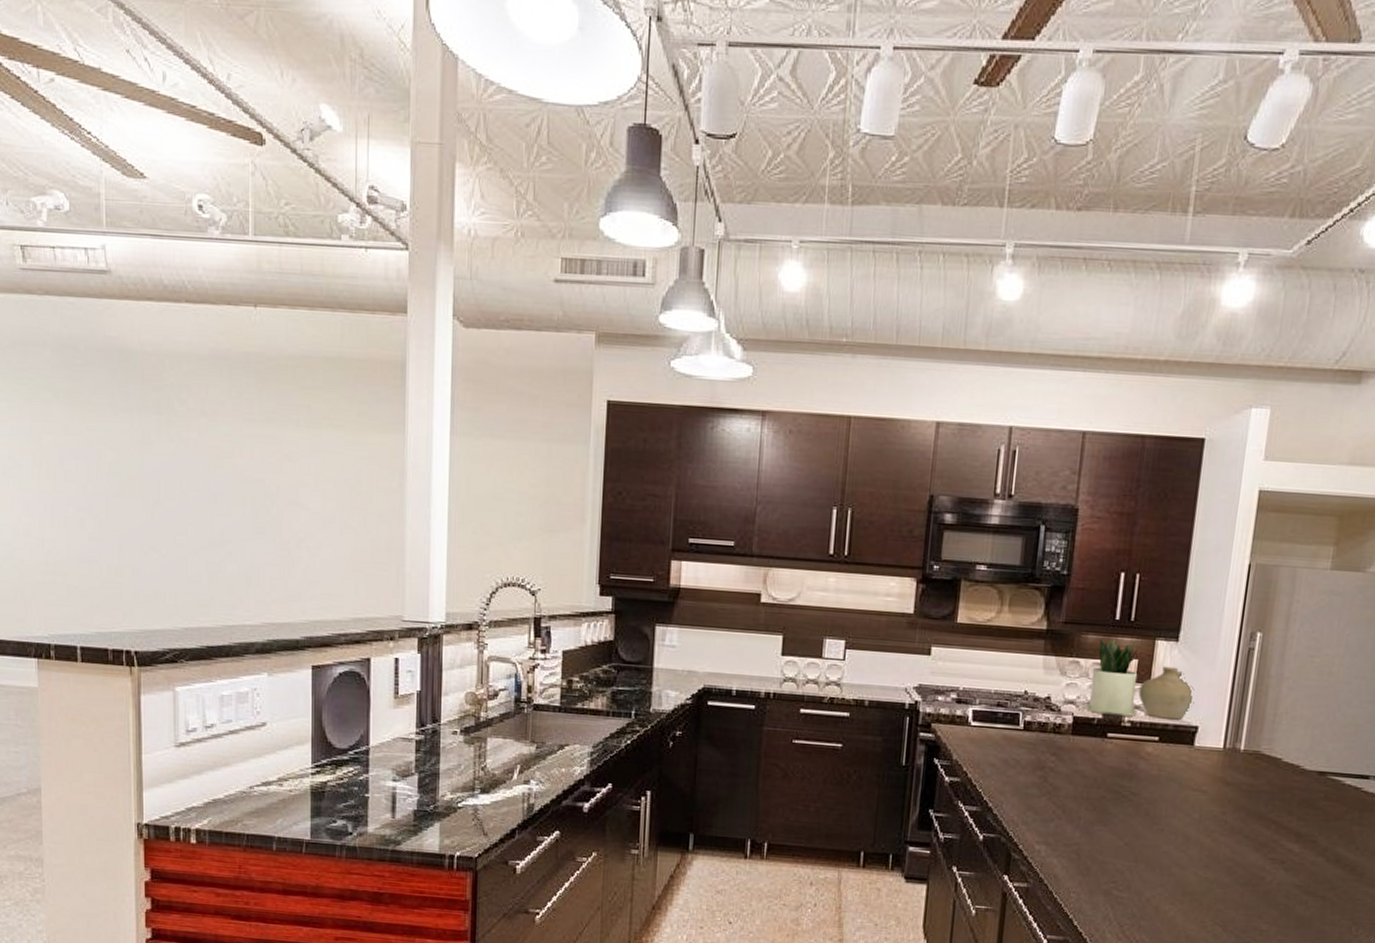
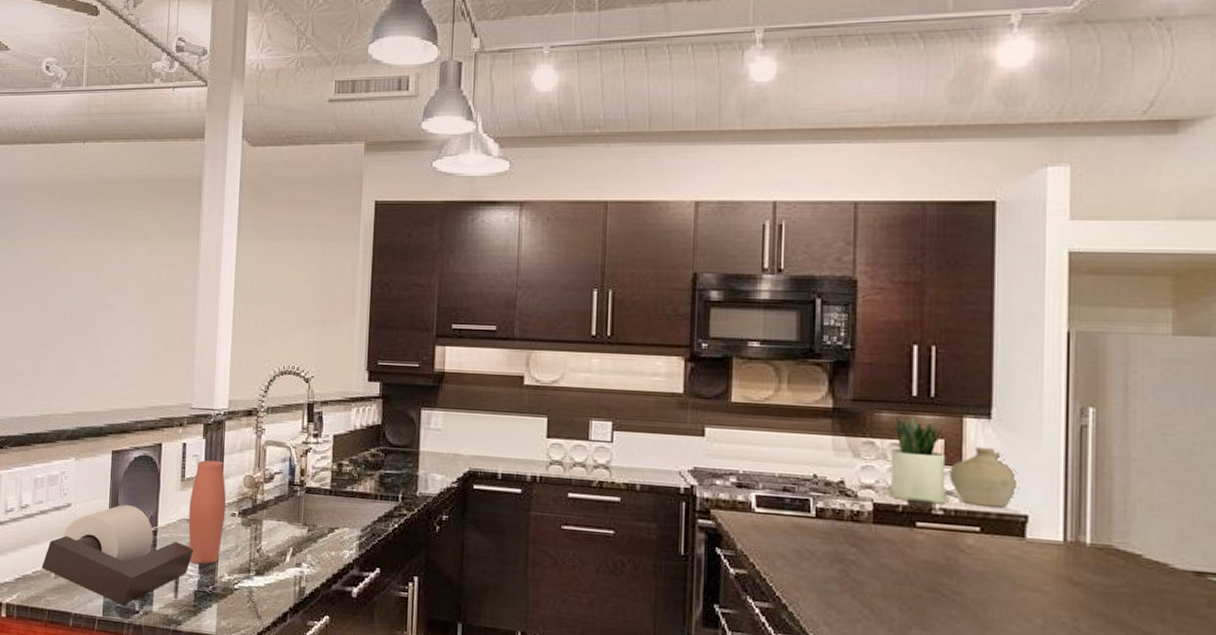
paper towel holder: none [235,723,412,828] -> present [41,505,194,607]
vase: none [404,676,447,784] -> present [188,460,227,565]

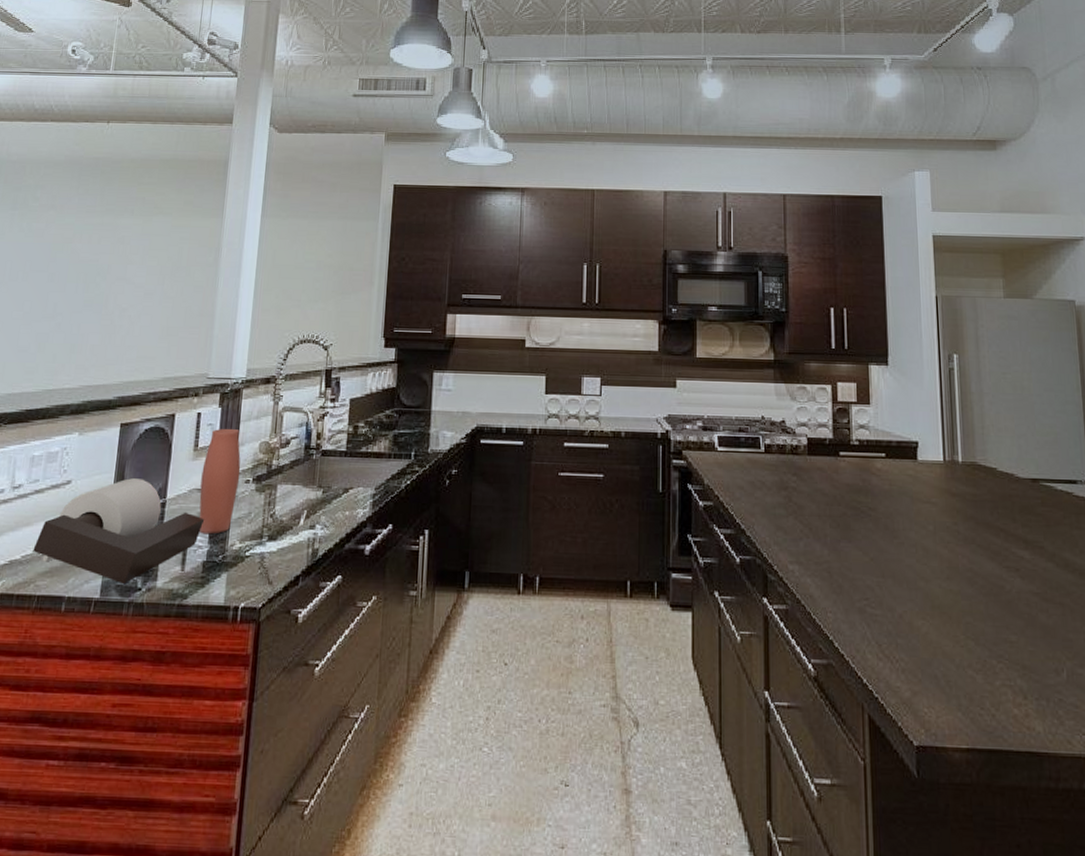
planter: present [884,417,951,504] -> none [815,365,863,436]
ceramic jug: present [949,446,1020,508] -> none [861,388,911,436]

